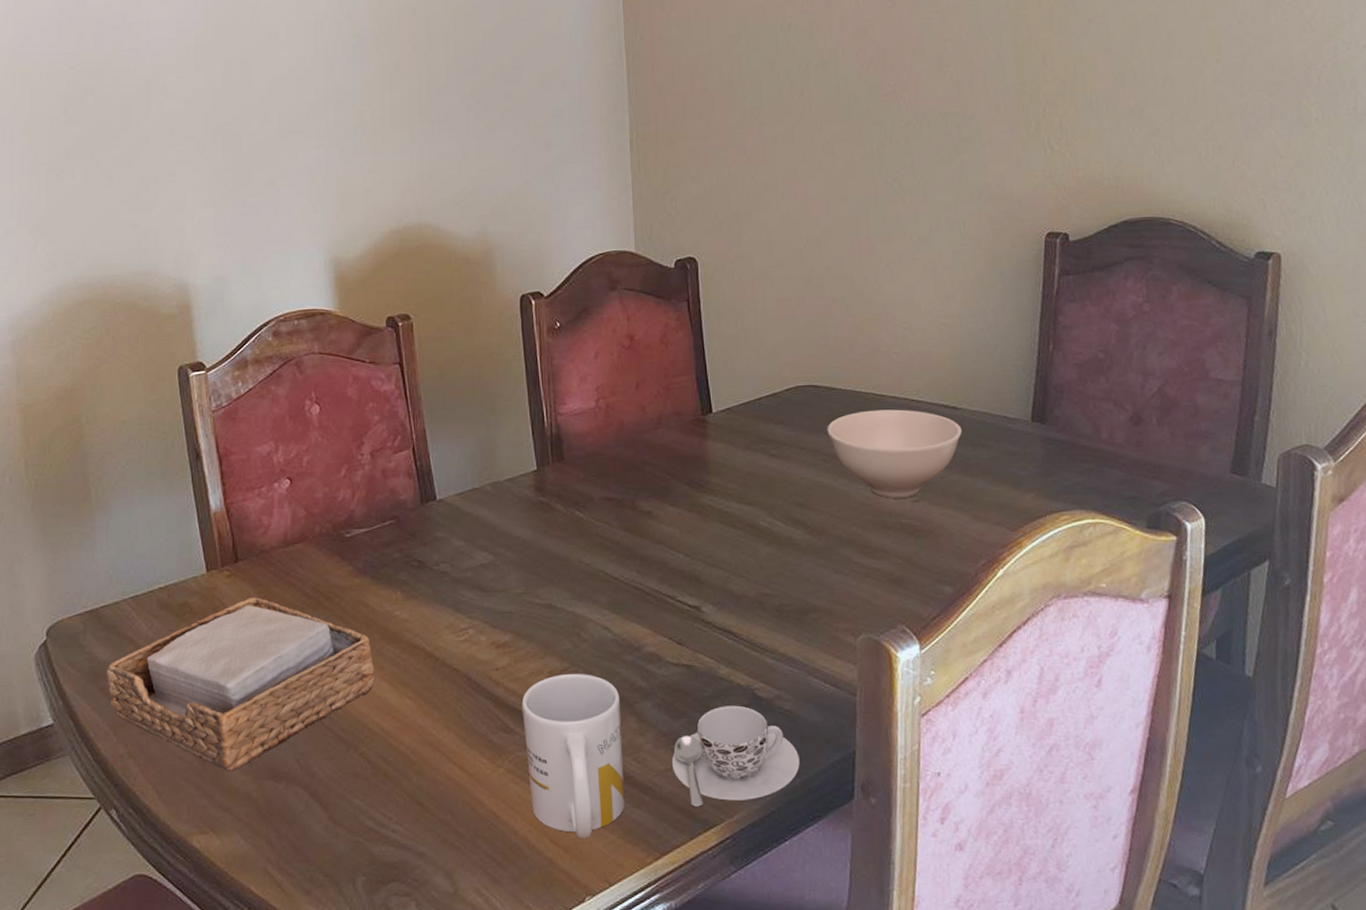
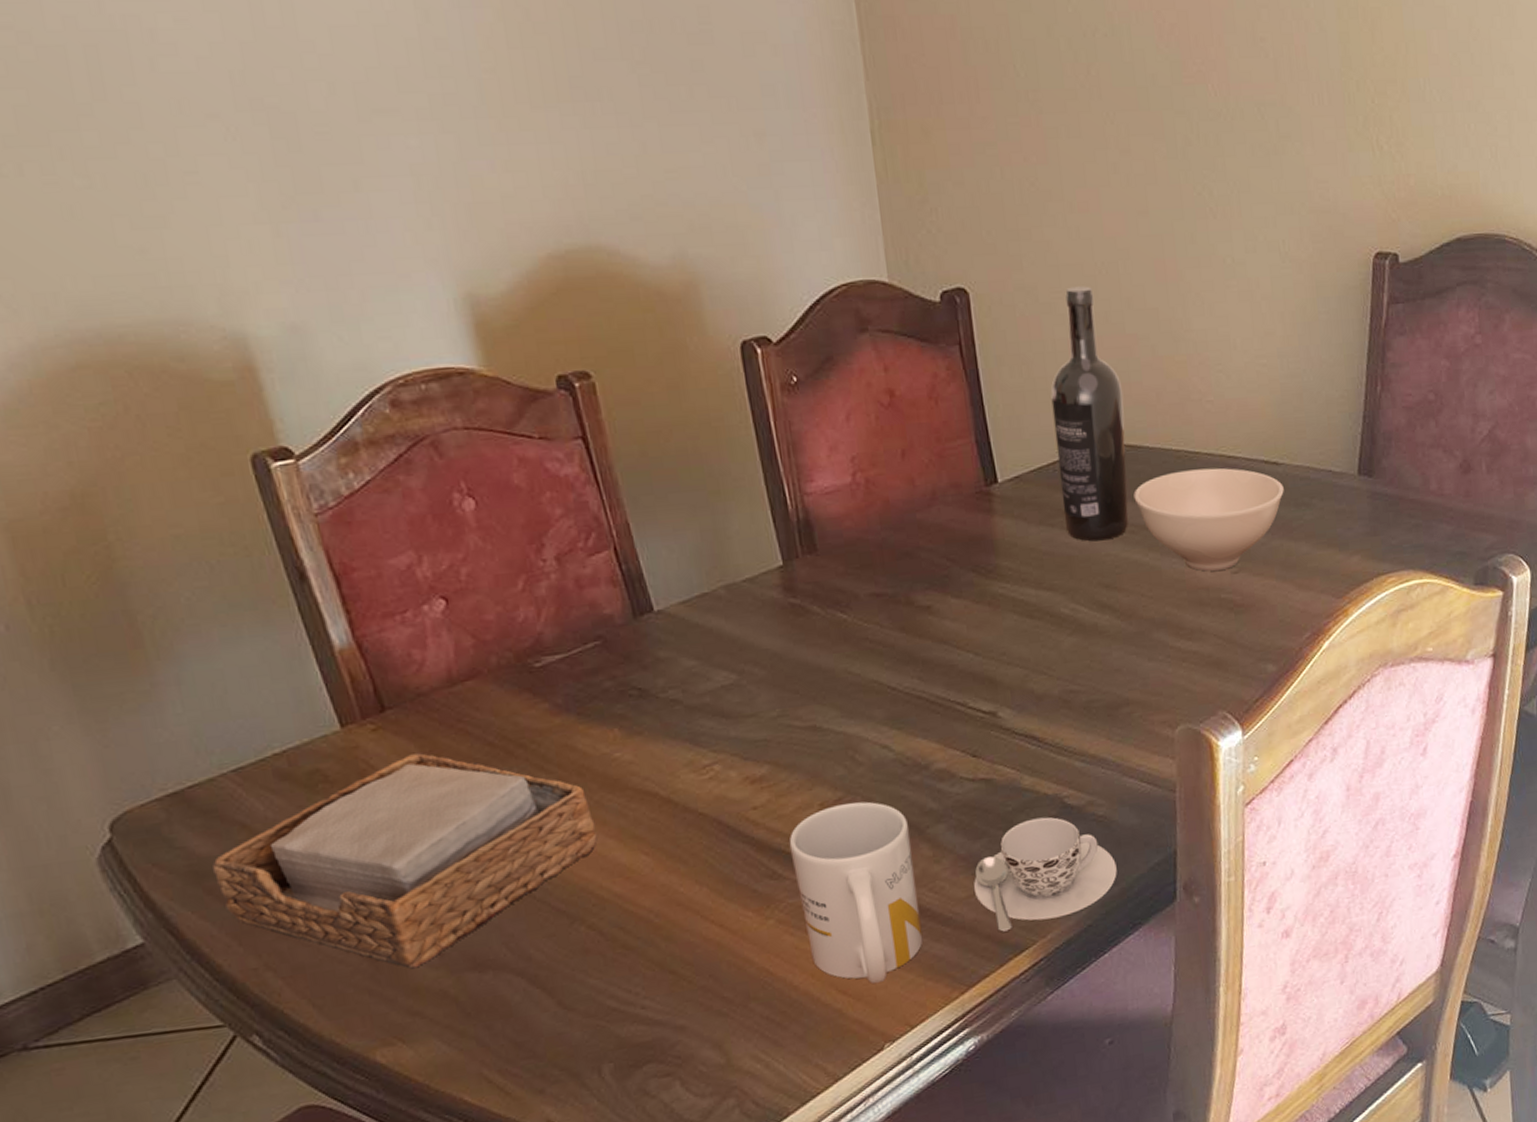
wine bottle: none [760,257,822,466] -> present [1050,286,1128,541]

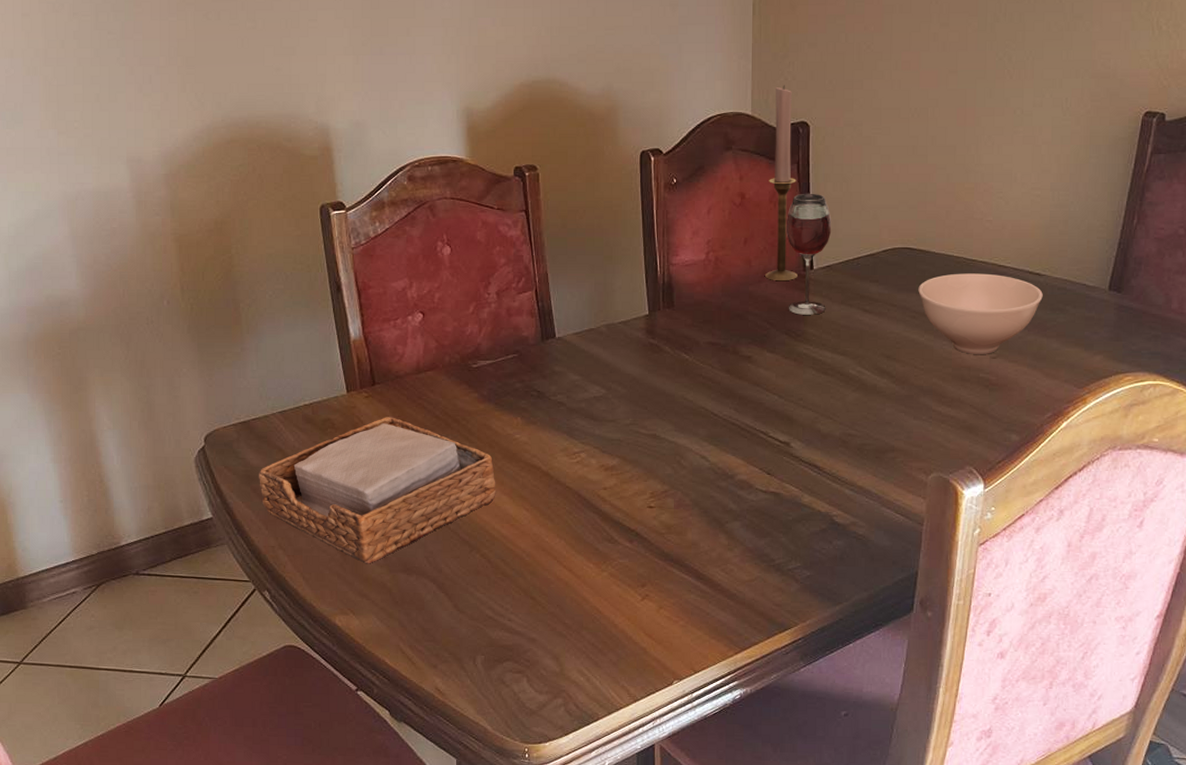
mug: present [788,801,923,985] -> none [625,495,713,634]
candlestick: none [917,240,979,503] -> present [765,85,798,281]
wineglass: none [953,382,1021,545] -> present [785,193,832,315]
teacup: present [973,817,1117,932] -> none [755,528,868,612]
wine bottle: present [1050,286,1128,541] -> none [861,125,920,321]

